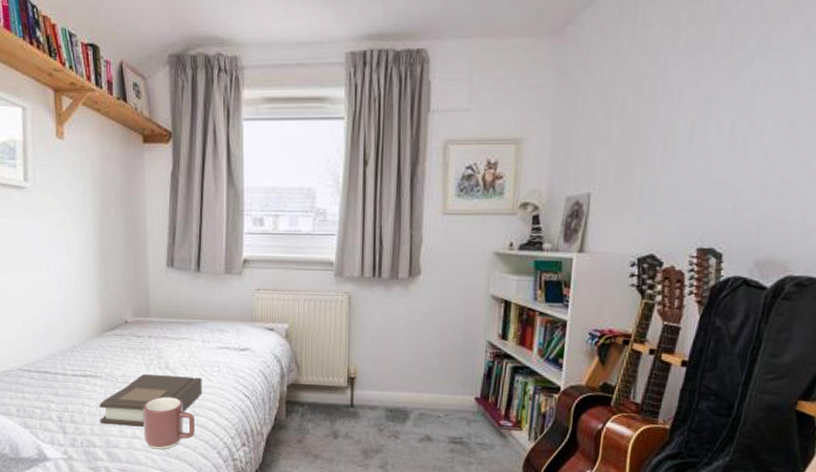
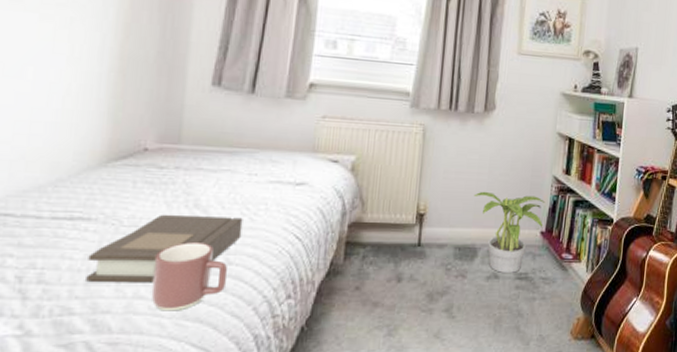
potted plant: none [402,356,480,438] -> present [473,191,546,274]

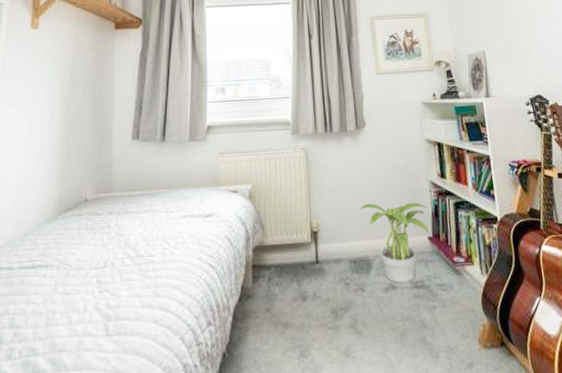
book: present [86,214,243,283] -> none [46,252,165,323]
mug: present [151,242,227,311] -> none [96,278,155,346]

